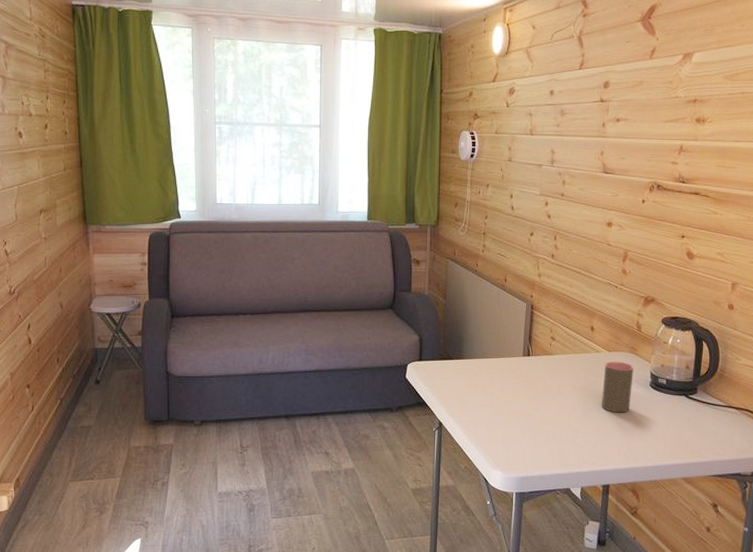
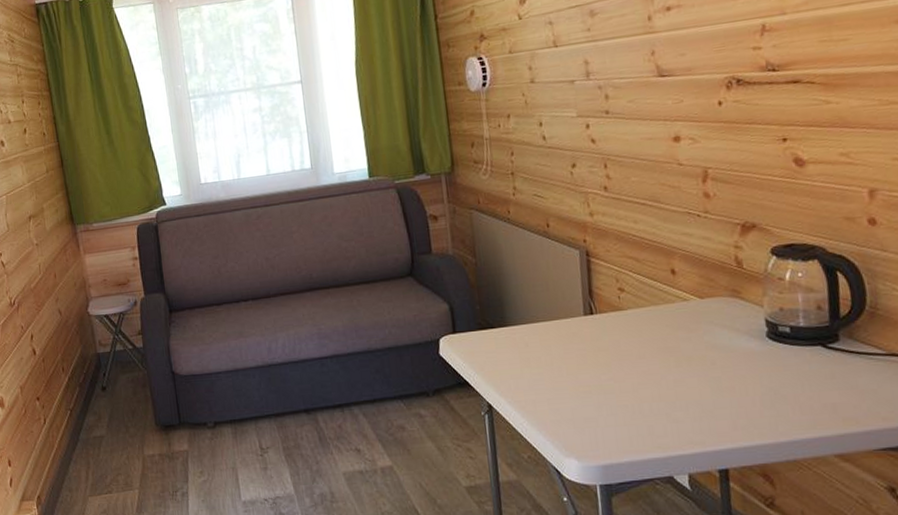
cup: present [601,361,634,413] -> none [697,309,743,376]

